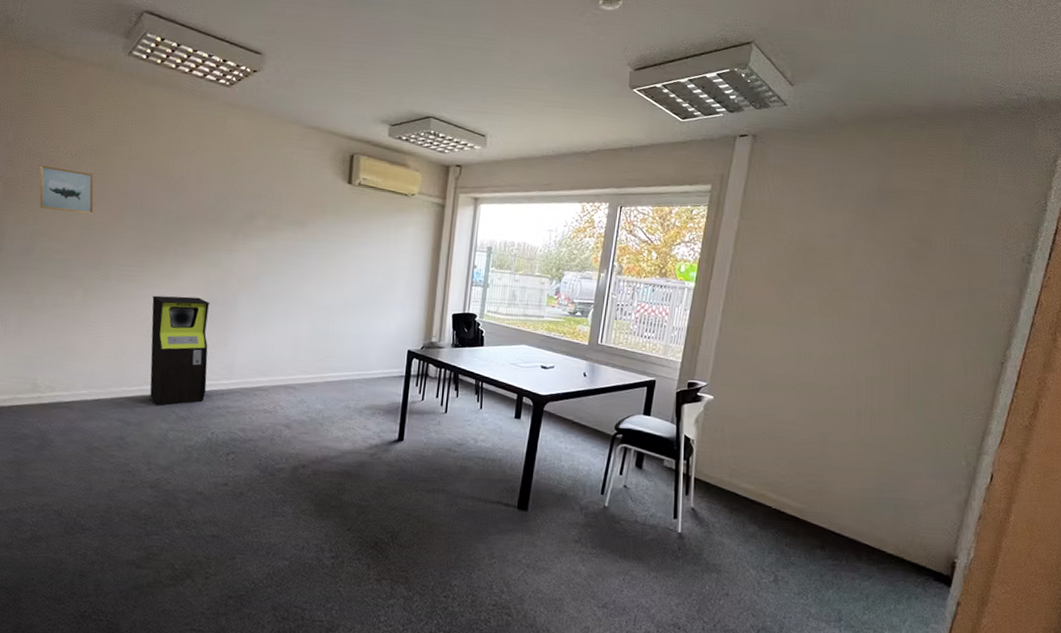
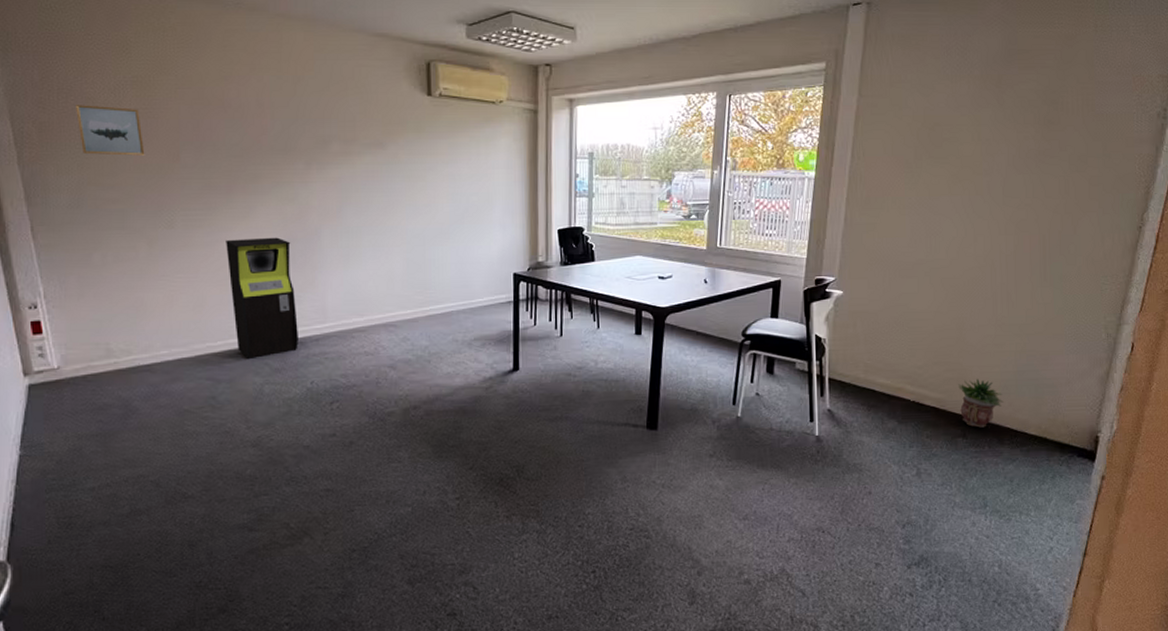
potted plant: none [819,492,863,542] -> present [958,378,1004,428]

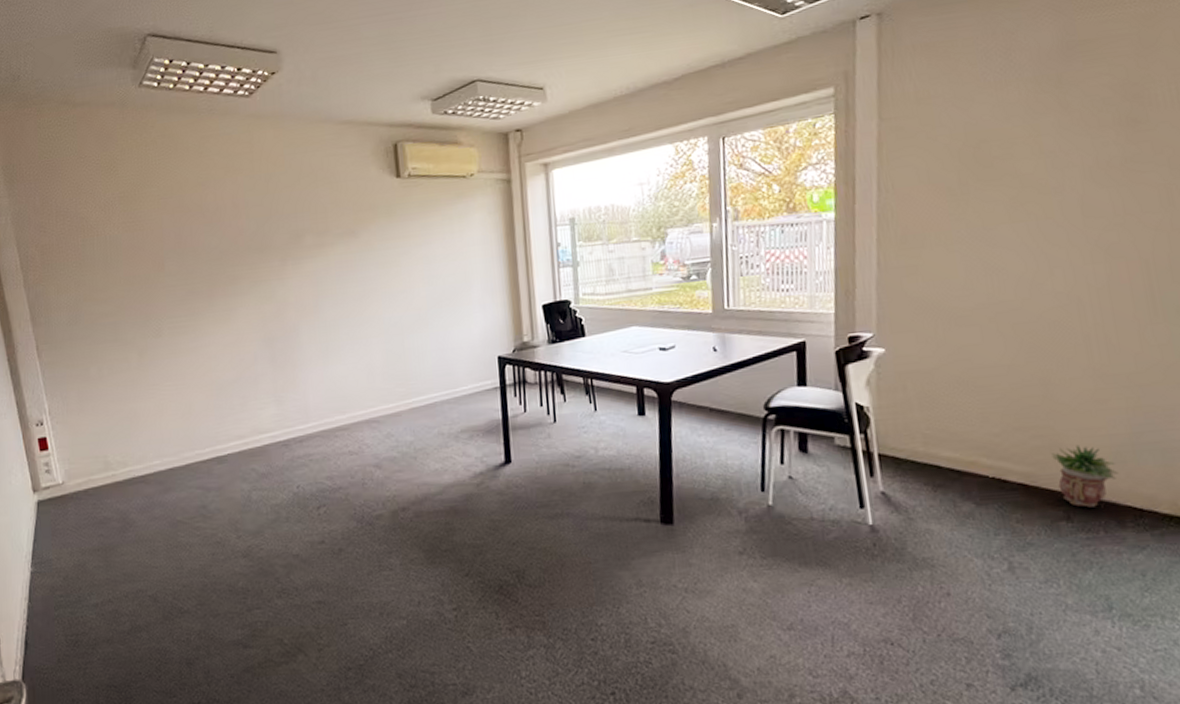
wall art: present [76,105,145,156] -> none [72,223,133,272]
storage cabinet: present [226,237,298,360] -> none [209,337,283,466]

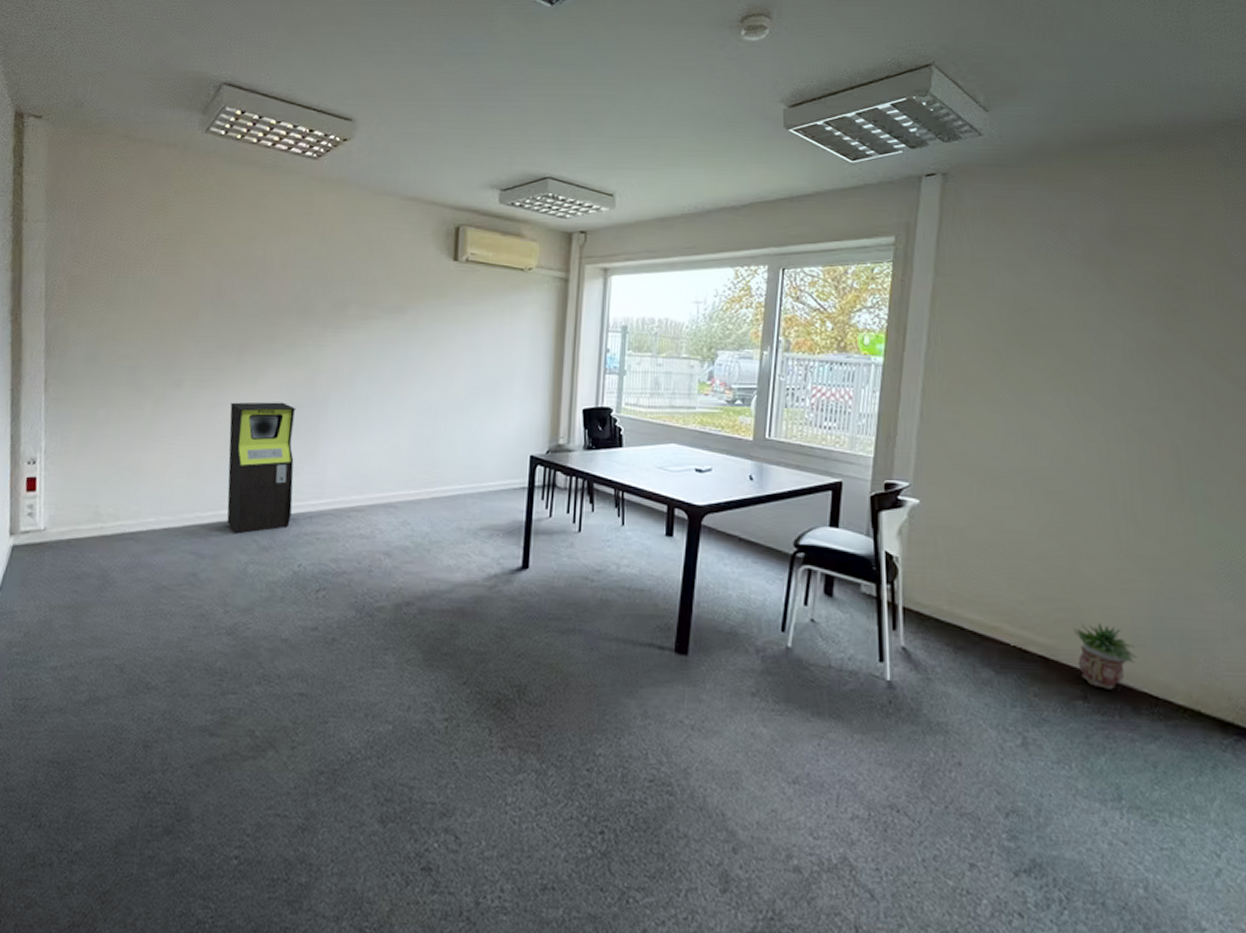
storage cabinet: none [209,337,283,466] -> present [226,402,296,534]

